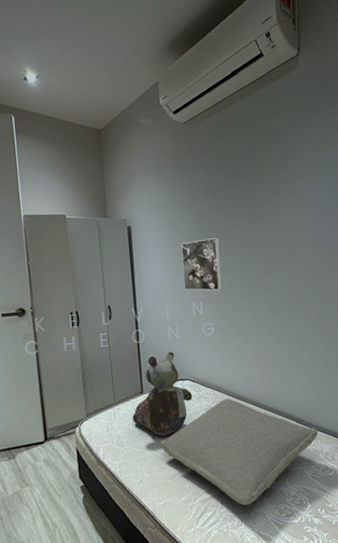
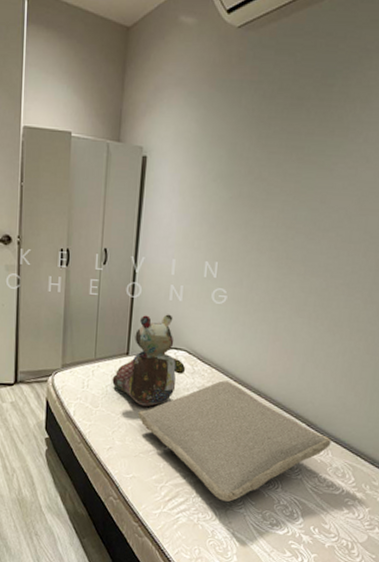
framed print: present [181,238,223,291] -> none [199,184,255,252]

